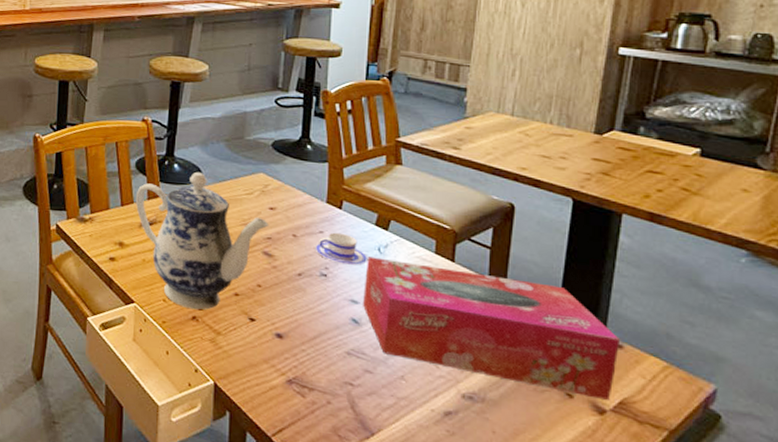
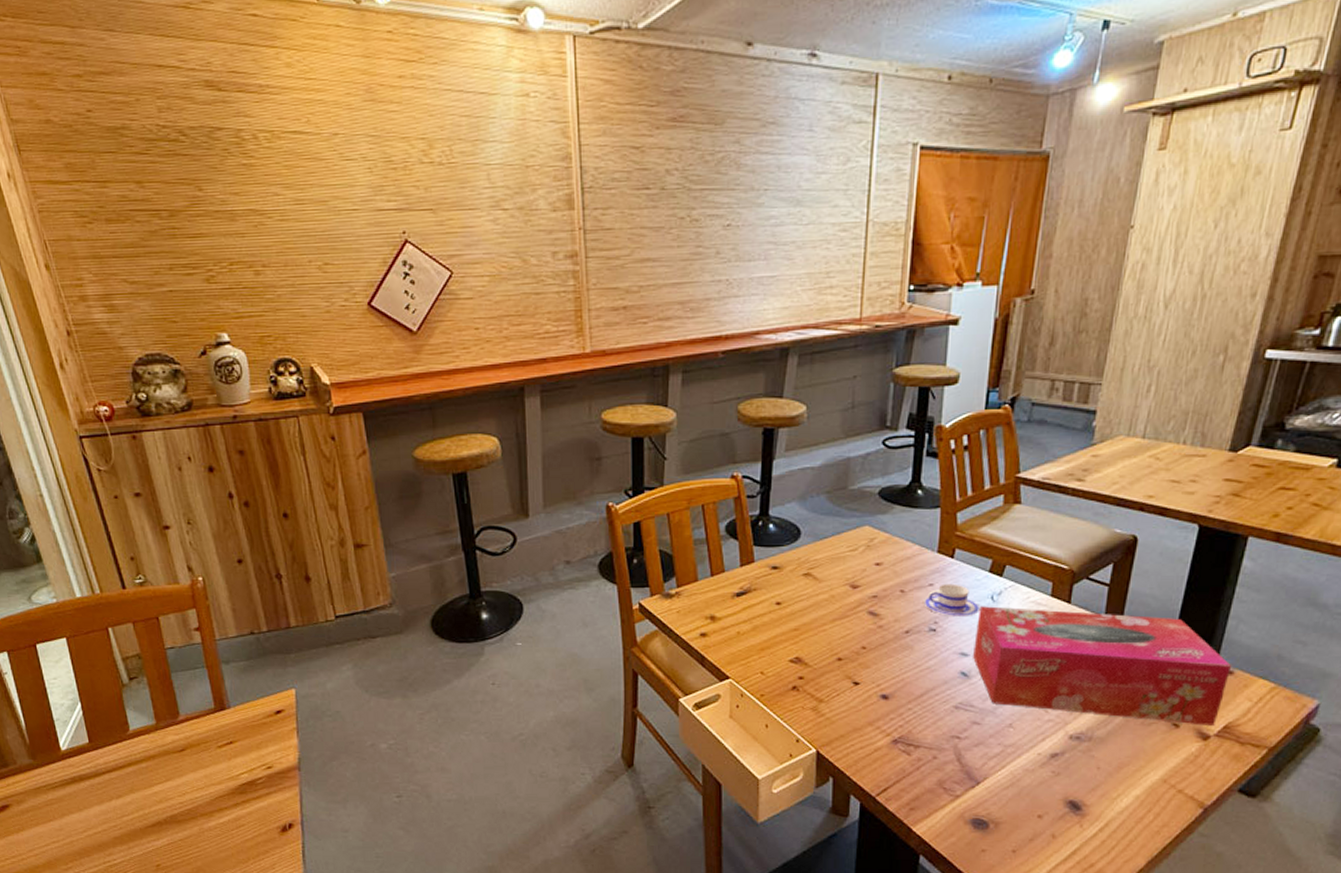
teapot: present [135,171,269,310] -> none [726,530,875,679]

